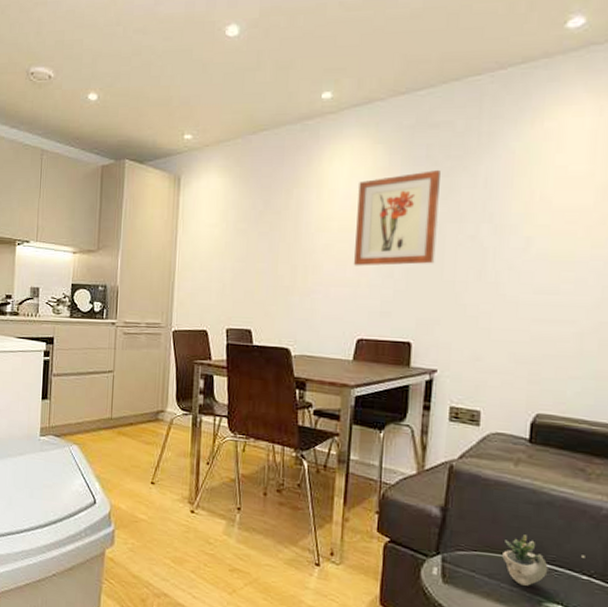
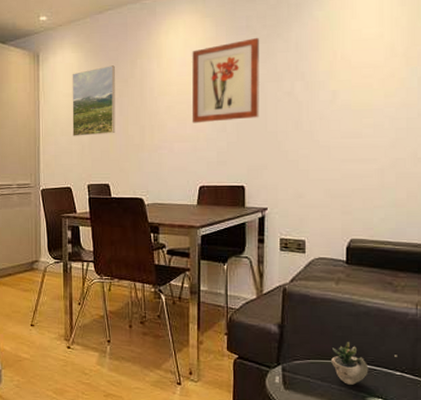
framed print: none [213,194,267,273] -> present [72,65,116,136]

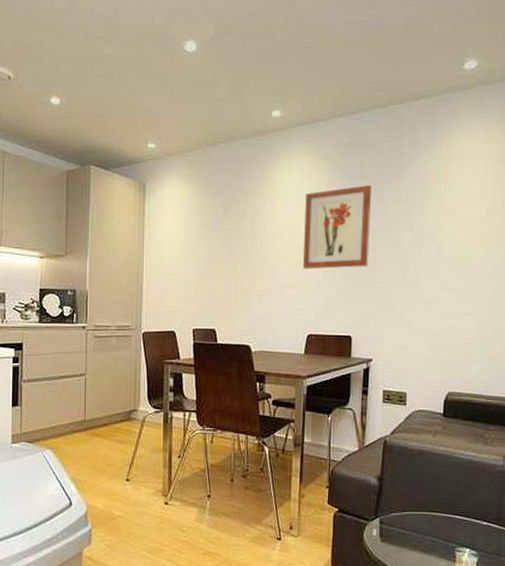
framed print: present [72,65,116,136] -> none [179,203,226,277]
succulent plant: present [331,342,397,386] -> none [425,493,485,537]

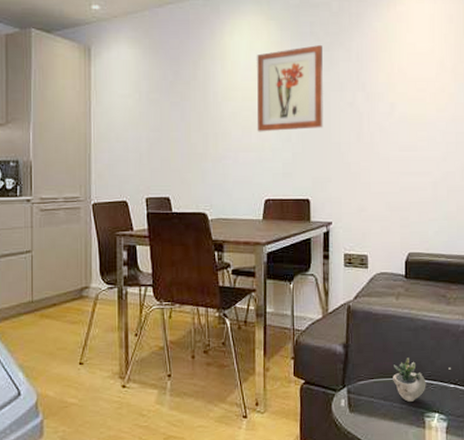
succulent plant: none [425,493,485,537] -> present [393,358,451,403]

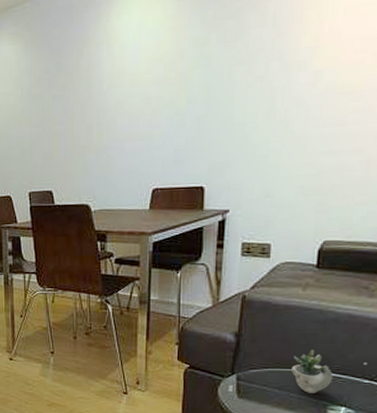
wall art: present [257,45,323,132] -> none [145,12,229,119]

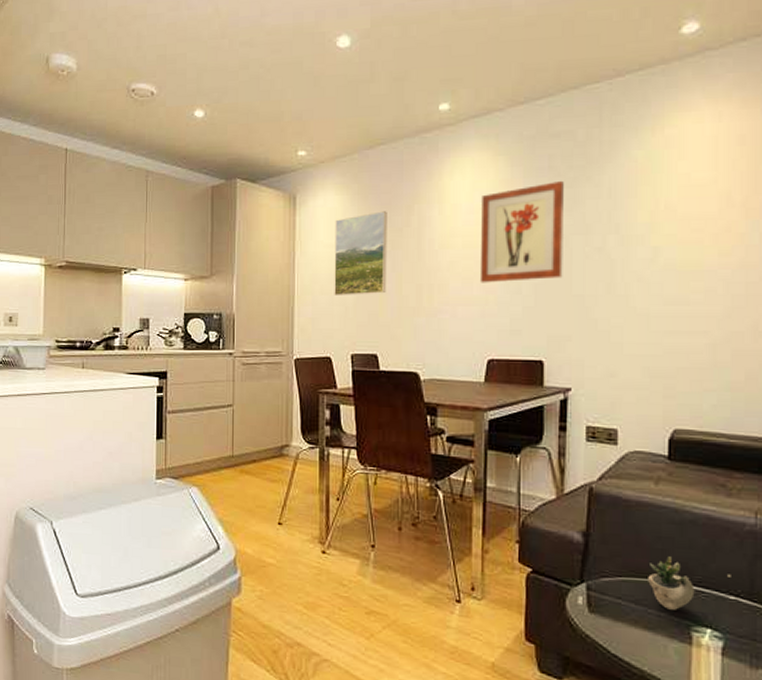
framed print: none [10,56,59,140] -> present [334,211,387,295]
wall art: none [145,12,229,119] -> present [479,181,564,283]

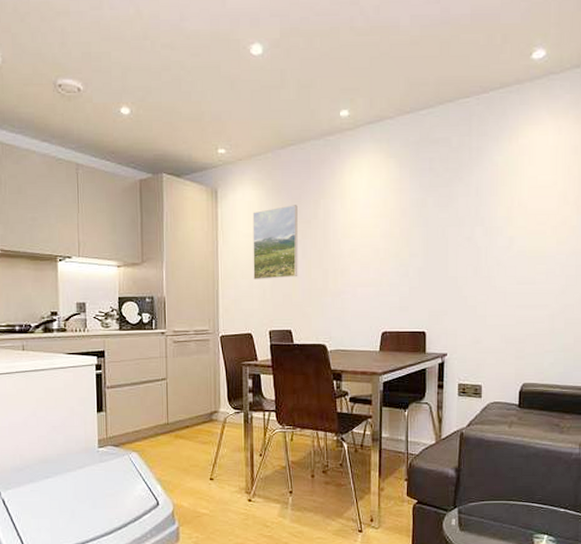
wall art: present [479,181,564,283] -> none [375,181,441,268]
succulent plant: present [648,556,731,611] -> none [503,482,562,524]

